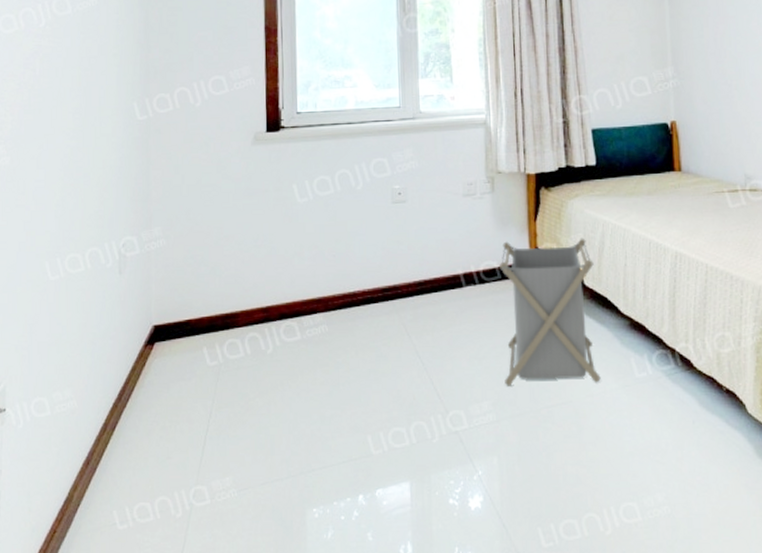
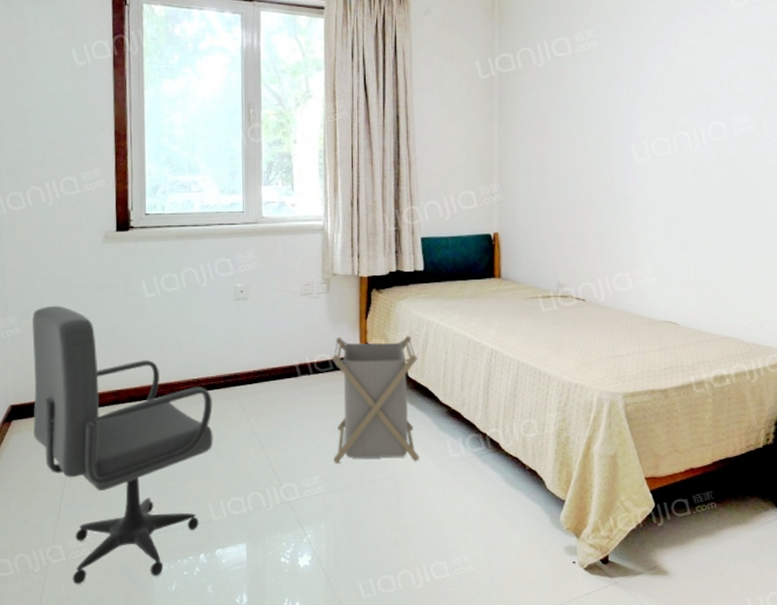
office chair: none [177,214,372,533] -> present [32,305,213,585]

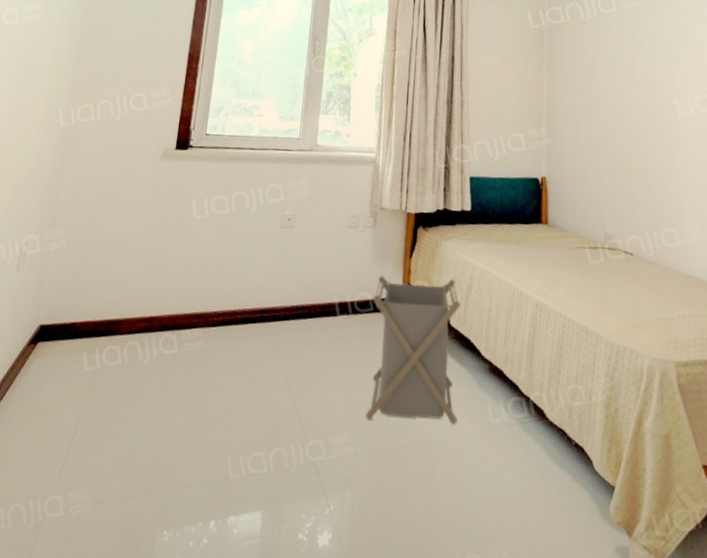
office chair: present [32,305,213,585] -> none [57,220,246,549]

